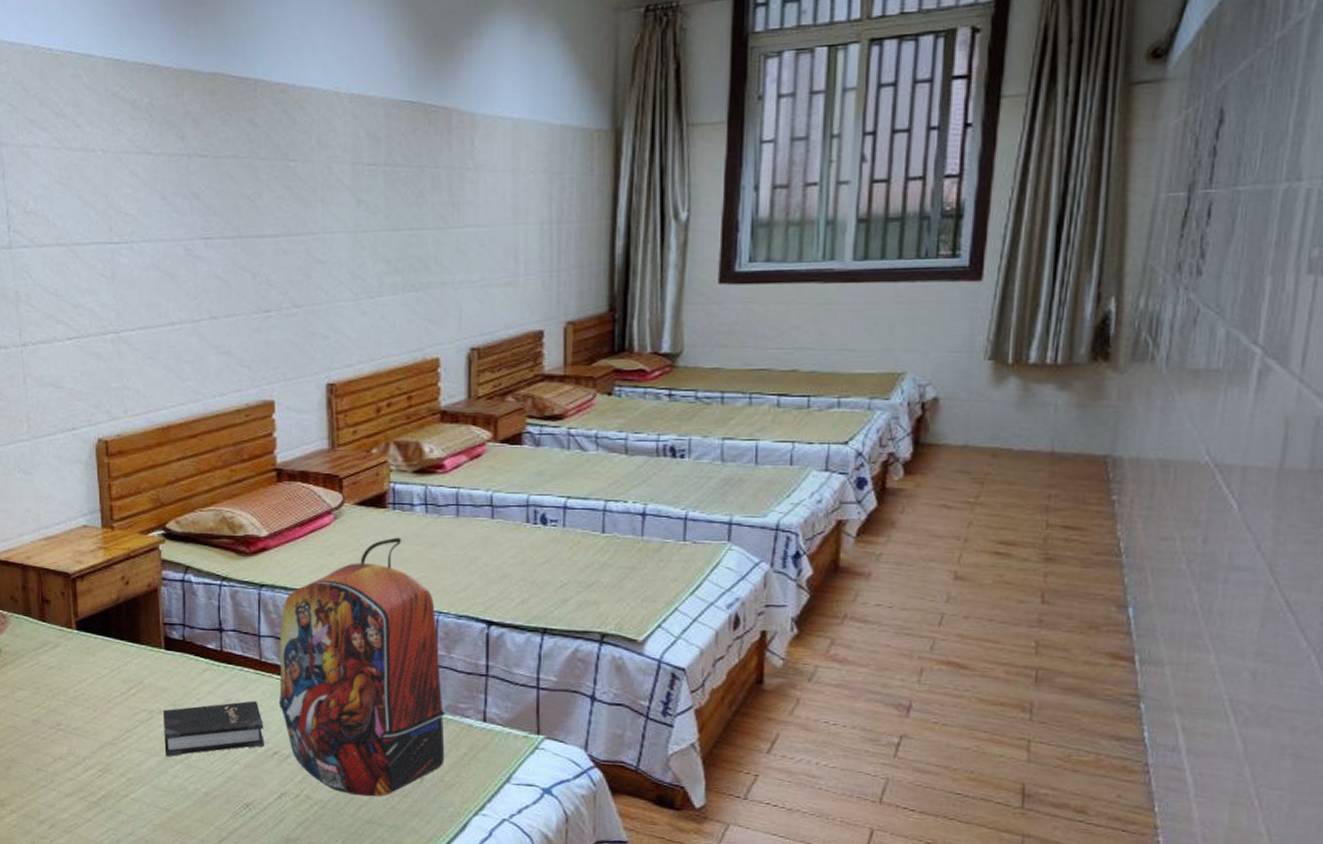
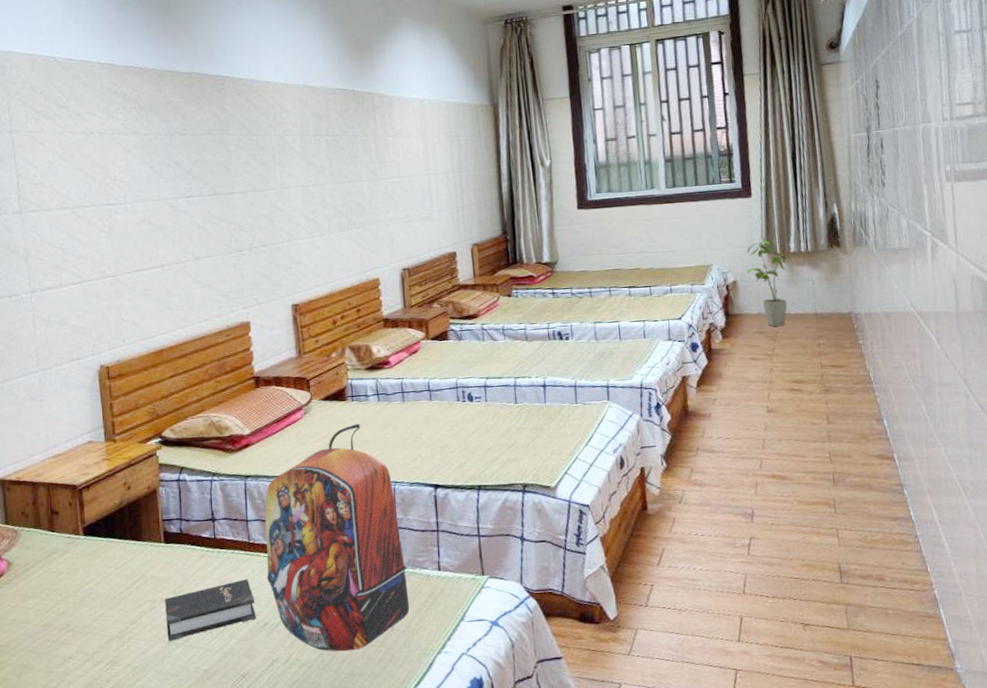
house plant: none [957,344,1030,465] -> present [747,240,793,326]

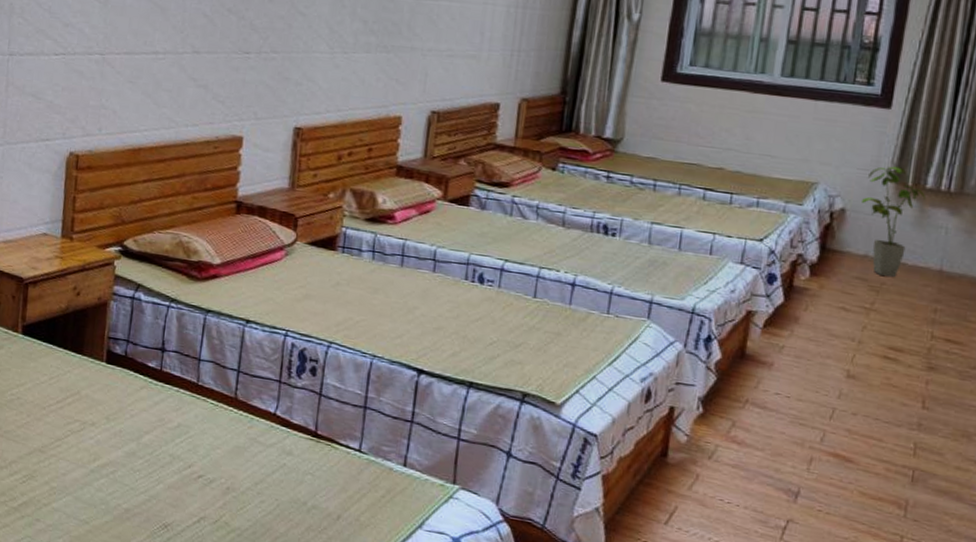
hardback book: present [165,579,256,642] -> none [92,422,193,470]
backpack: present [264,423,410,652] -> none [209,279,371,531]

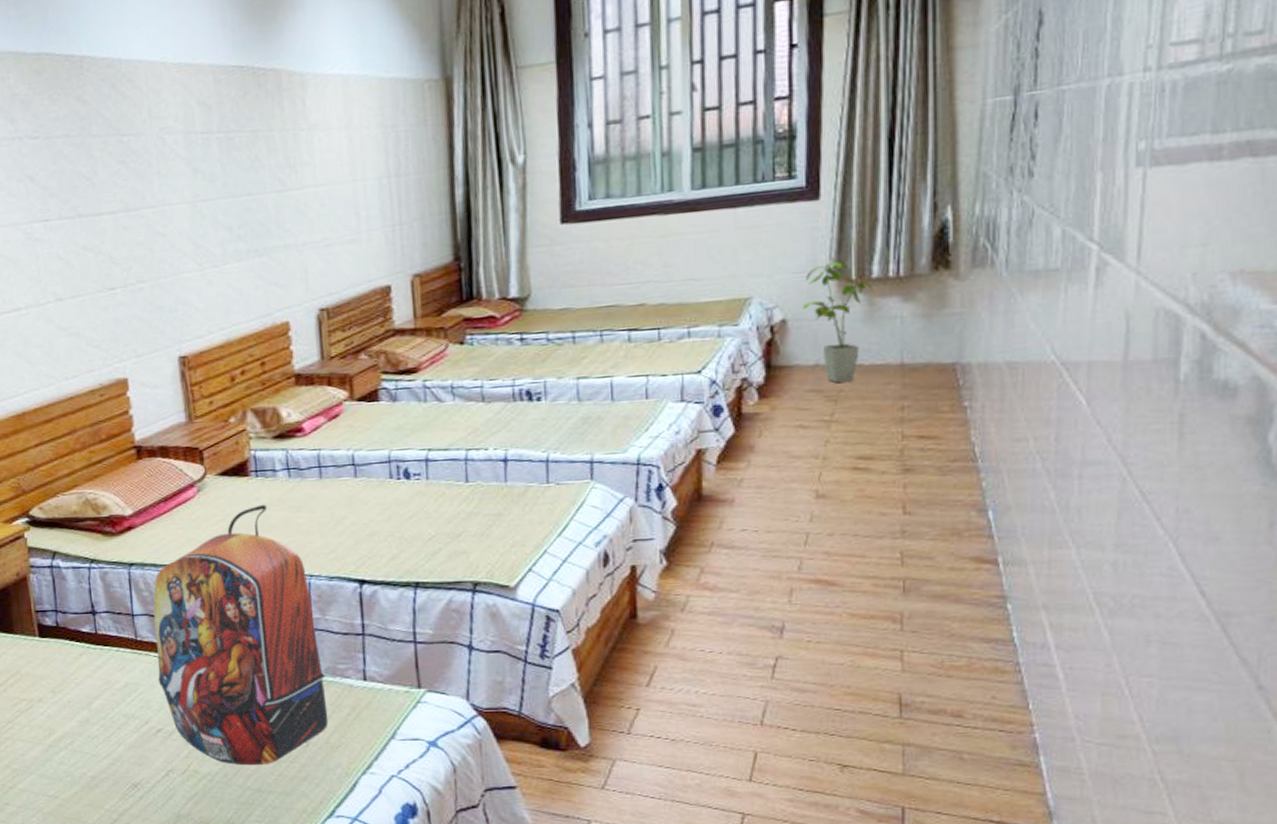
backpack: none [209,279,371,531] -> present [153,504,329,766]

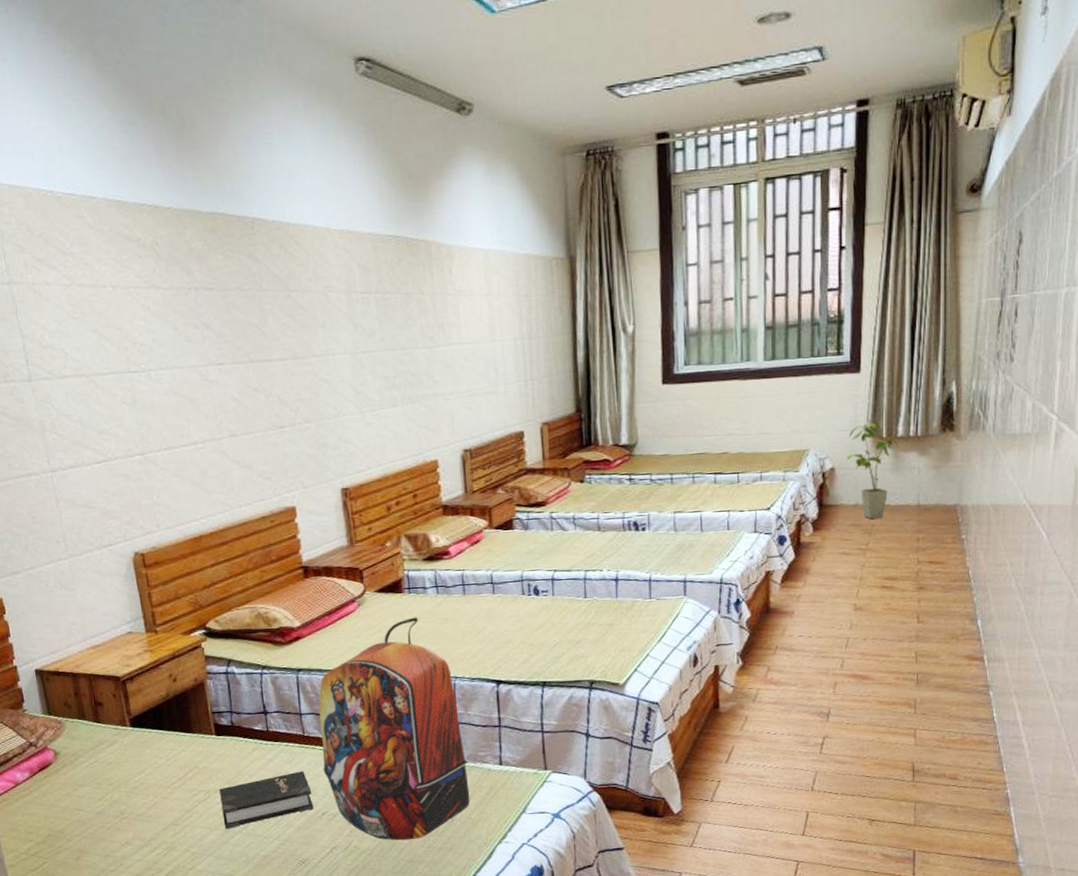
hardback book: none [43,680,148,745] -> present [219,771,314,830]

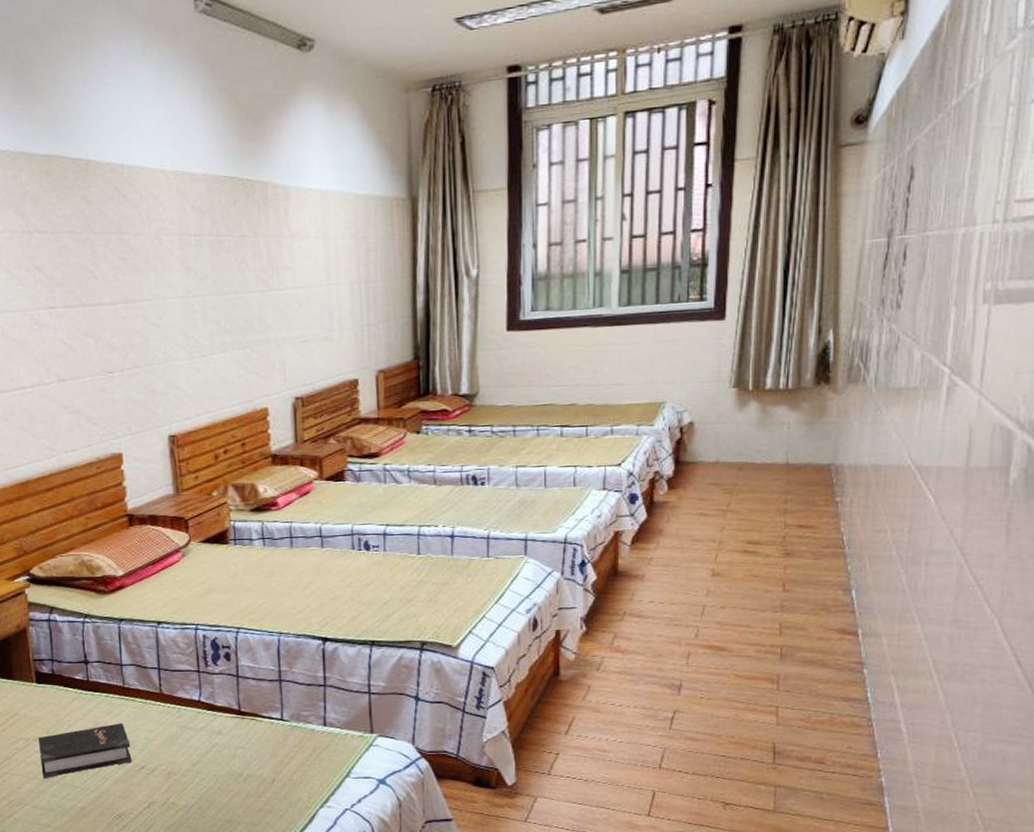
backpack: present [318,617,470,841] -> none [140,569,292,799]
house plant: present [847,422,899,519] -> none [708,373,767,477]

